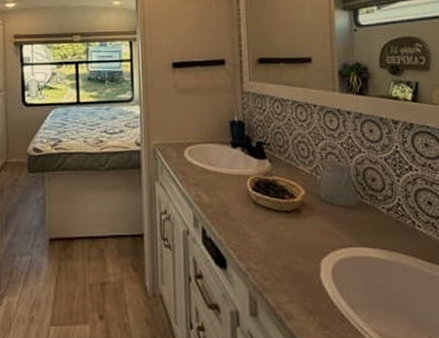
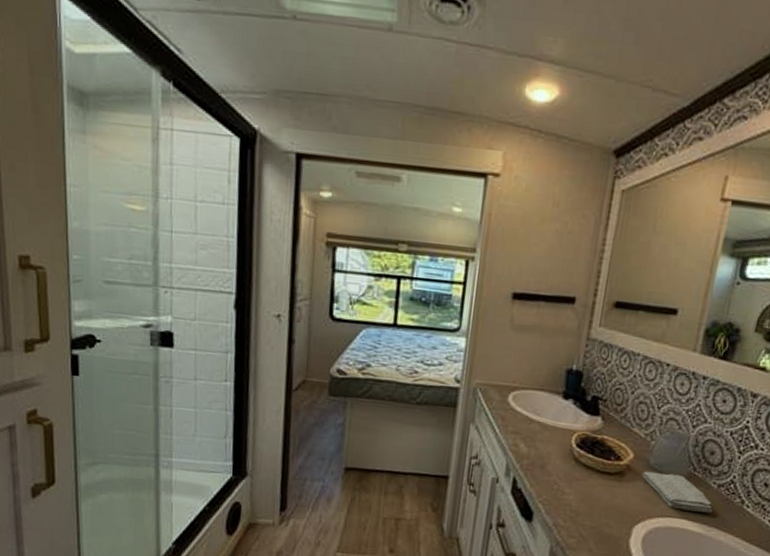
washcloth: none [316,204,390,238] -> present [642,471,714,513]

